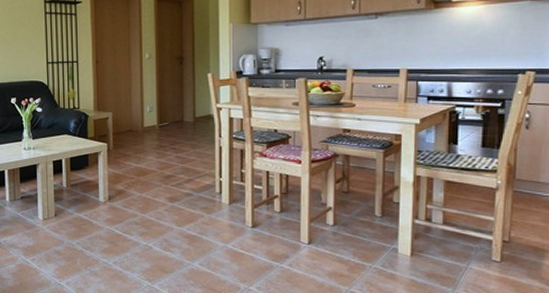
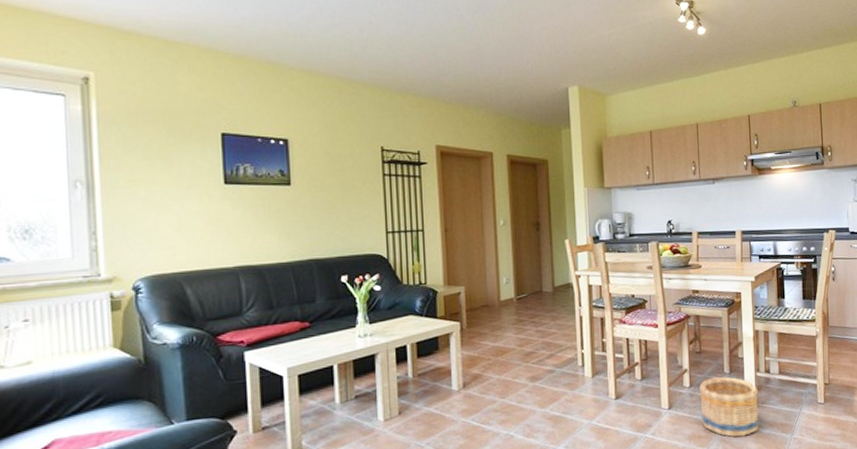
basket: none [344,219,415,282] -> present [699,377,758,437]

